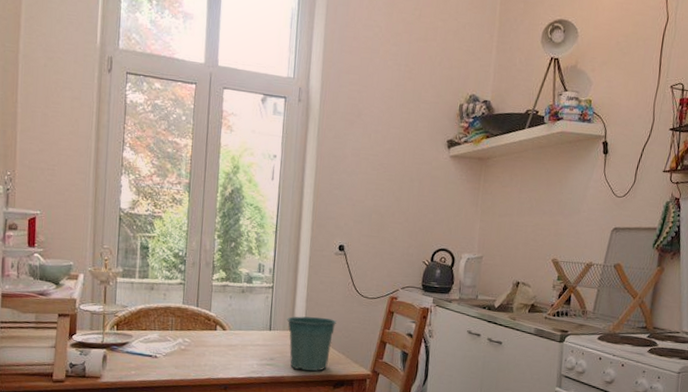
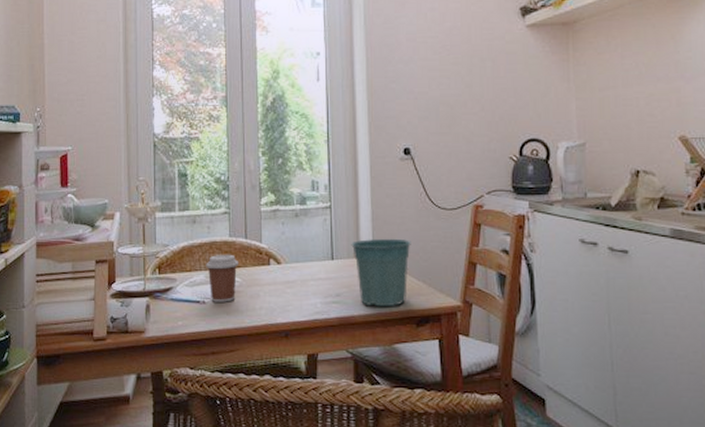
coffee cup: none [160,318,190,358] -> present [206,254,239,302]

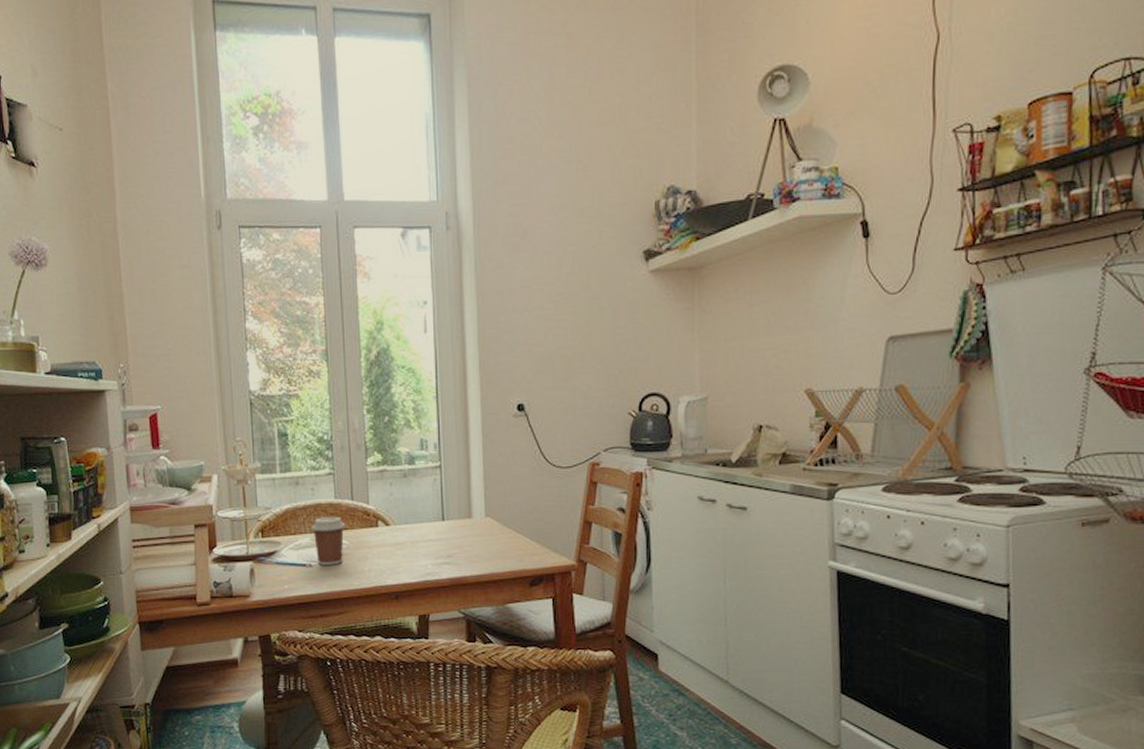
flower pot: present [351,238,411,307] -> none [462,498,525,568]

